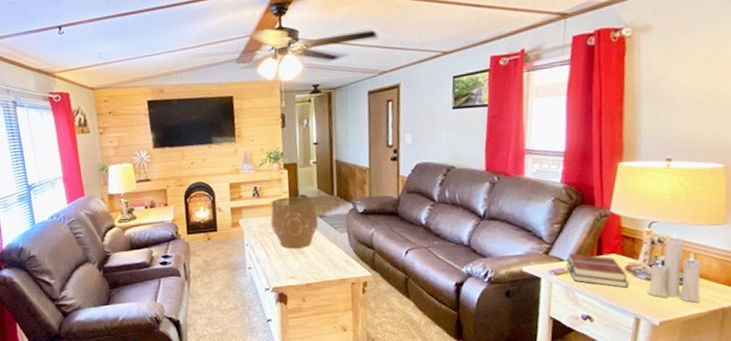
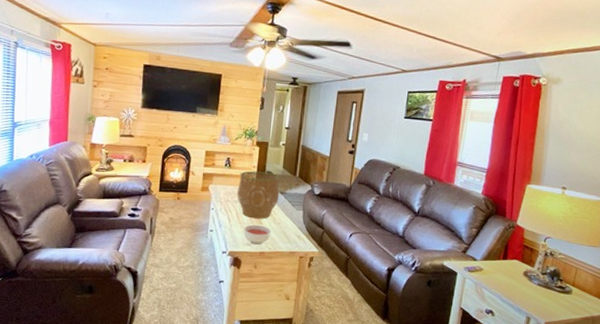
bowl: none [284,254,315,277] -> present [244,224,271,245]
books: present [566,253,629,288] -> none [478,255,525,290]
candle: present [648,231,701,303] -> none [538,247,580,309]

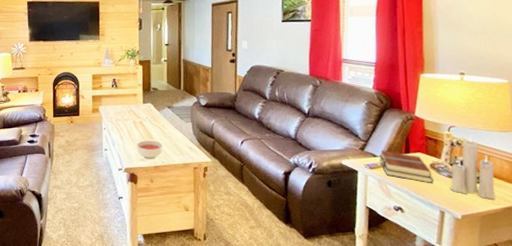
basket: present [237,171,280,219] -> none [126,88,167,135]
books: none [478,255,525,290] -> present [379,151,434,183]
candle: none [538,247,580,309] -> present [450,135,495,200]

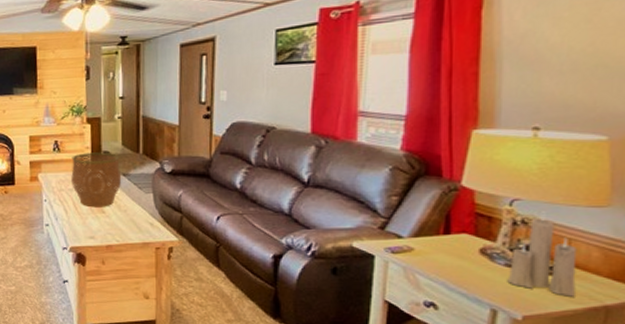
basket: none [126,88,167,135] -> present [71,152,122,208]
bowl: present [136,140,163,159] -> none [84,214,117,237]
books: present [379,151,434,183] -> none [406,230,484,273]

